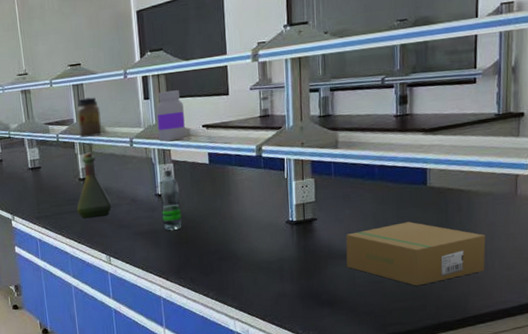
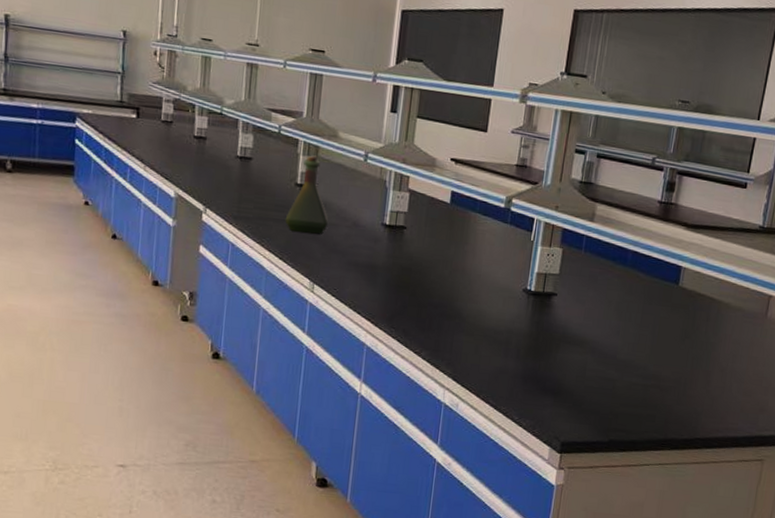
jar: present [76,96,102,138] -> none [306,91,337,138]
jar: present [156,90,186,142] -> none [398,108,434,168]
bottle: present [160,170,182,231] -> none [384,199,411,271]
box: present [345,222,486,286] -> none [580,318,729,393]

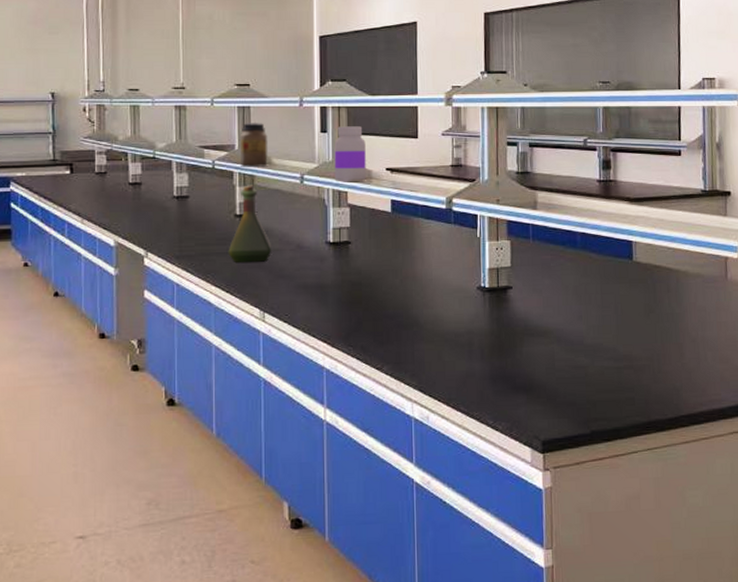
jar: none [306,91,337,138] -> present [239,122,268,167]
jar: none [398,108,434,168] -> present [334,126,366,182]

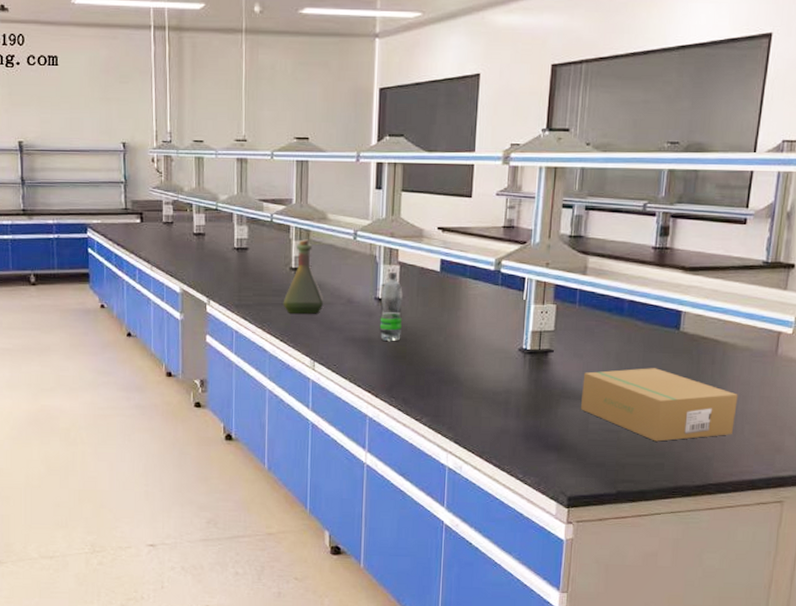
jar: present [239,122,268,167] -> none [296,176,324,222]
bottle: none [332,215,355,287] -> present [379,272,403,342]
jar: present [334,126,366,182] -> none [387,183,419,240]
box: none [544,299,697,375] -> present [581,368,738,442]

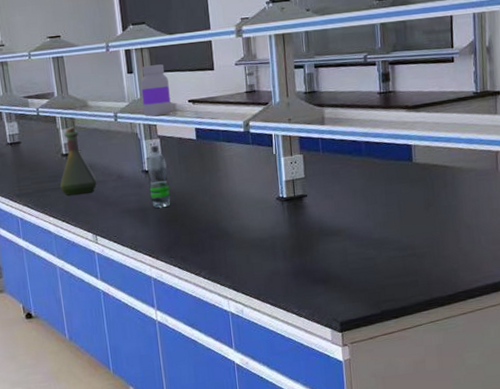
jar: none [387,183,419,240] -> present [140,64,172,117]
box: present [581,368,738,442] -> none [336,197,472,262]

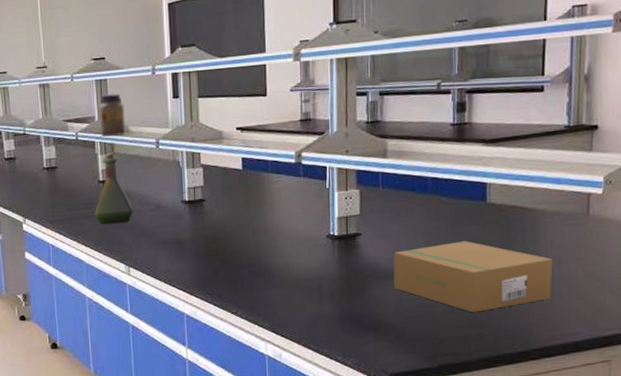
jar: none [57,69,85,112] -> present [98,93,126,137]
jar: present [140,64,172,117] -> none [186,89,218,144]
bottle: present [146,146,171,209] -> none [187,175,210,242]
box: none [336,197,472,262] -> present [393,241,553,313]

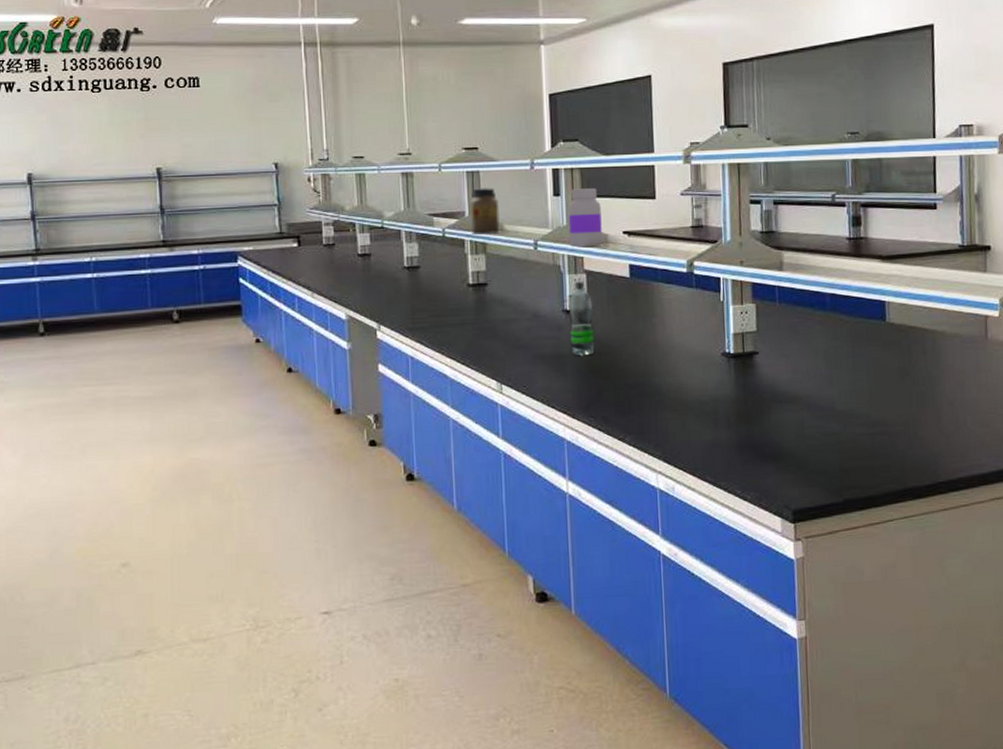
flask: present [94,152,133,224] -> none [462,253,506,333]
jar: none [186,89,218,144] -> present [568,188,603,248]
bottle: none [187,175,210,242] -> present [568,282,594,357]
box: present [393,241,553,313] -> none [793,363,956,441]

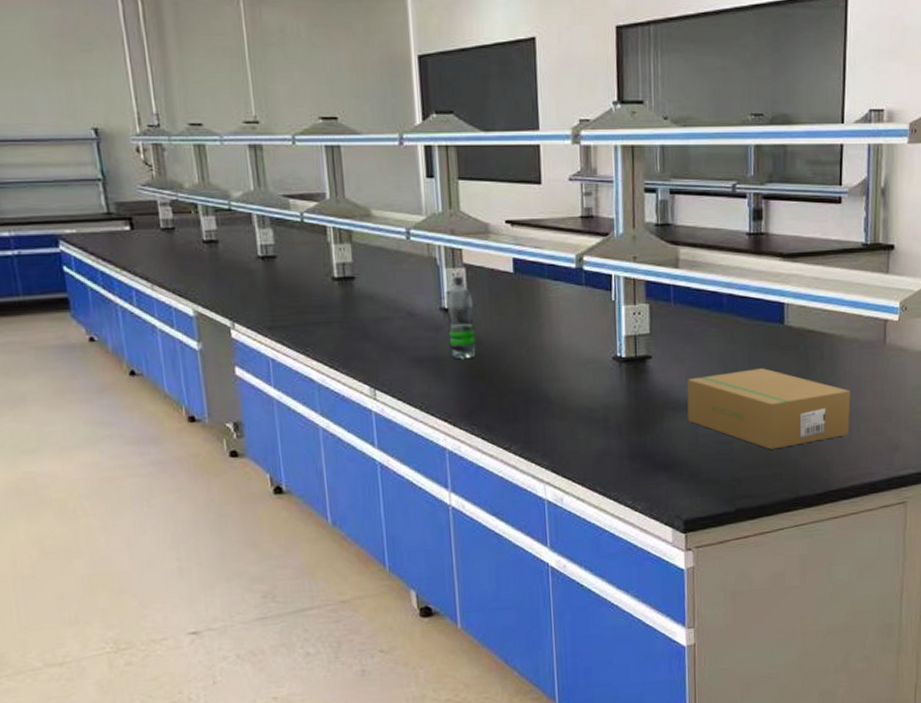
jar: present [469,187,500,235] -> none [330,164,366,220]
jar: present [568,188,603,248] -> none [443,170,483,238]
box: none [793,363,956,441] -> present [687,368,851,450]

